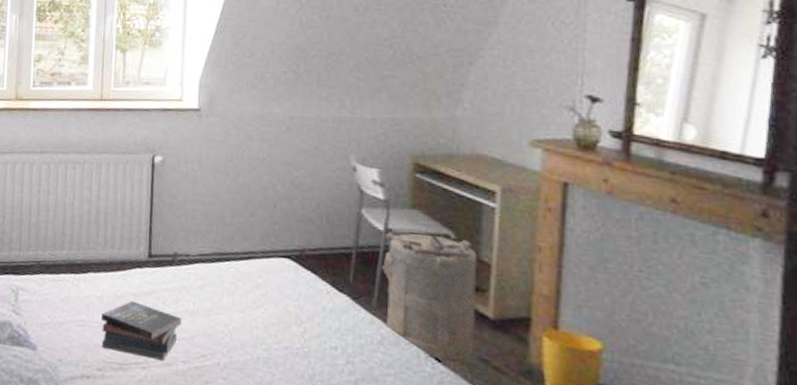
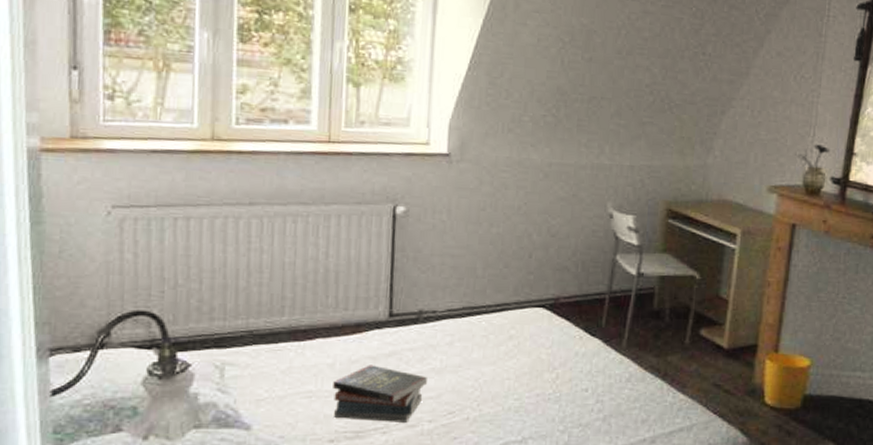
laundry hamper: present [381,232,477,361] -> none [632,276,718,389]

